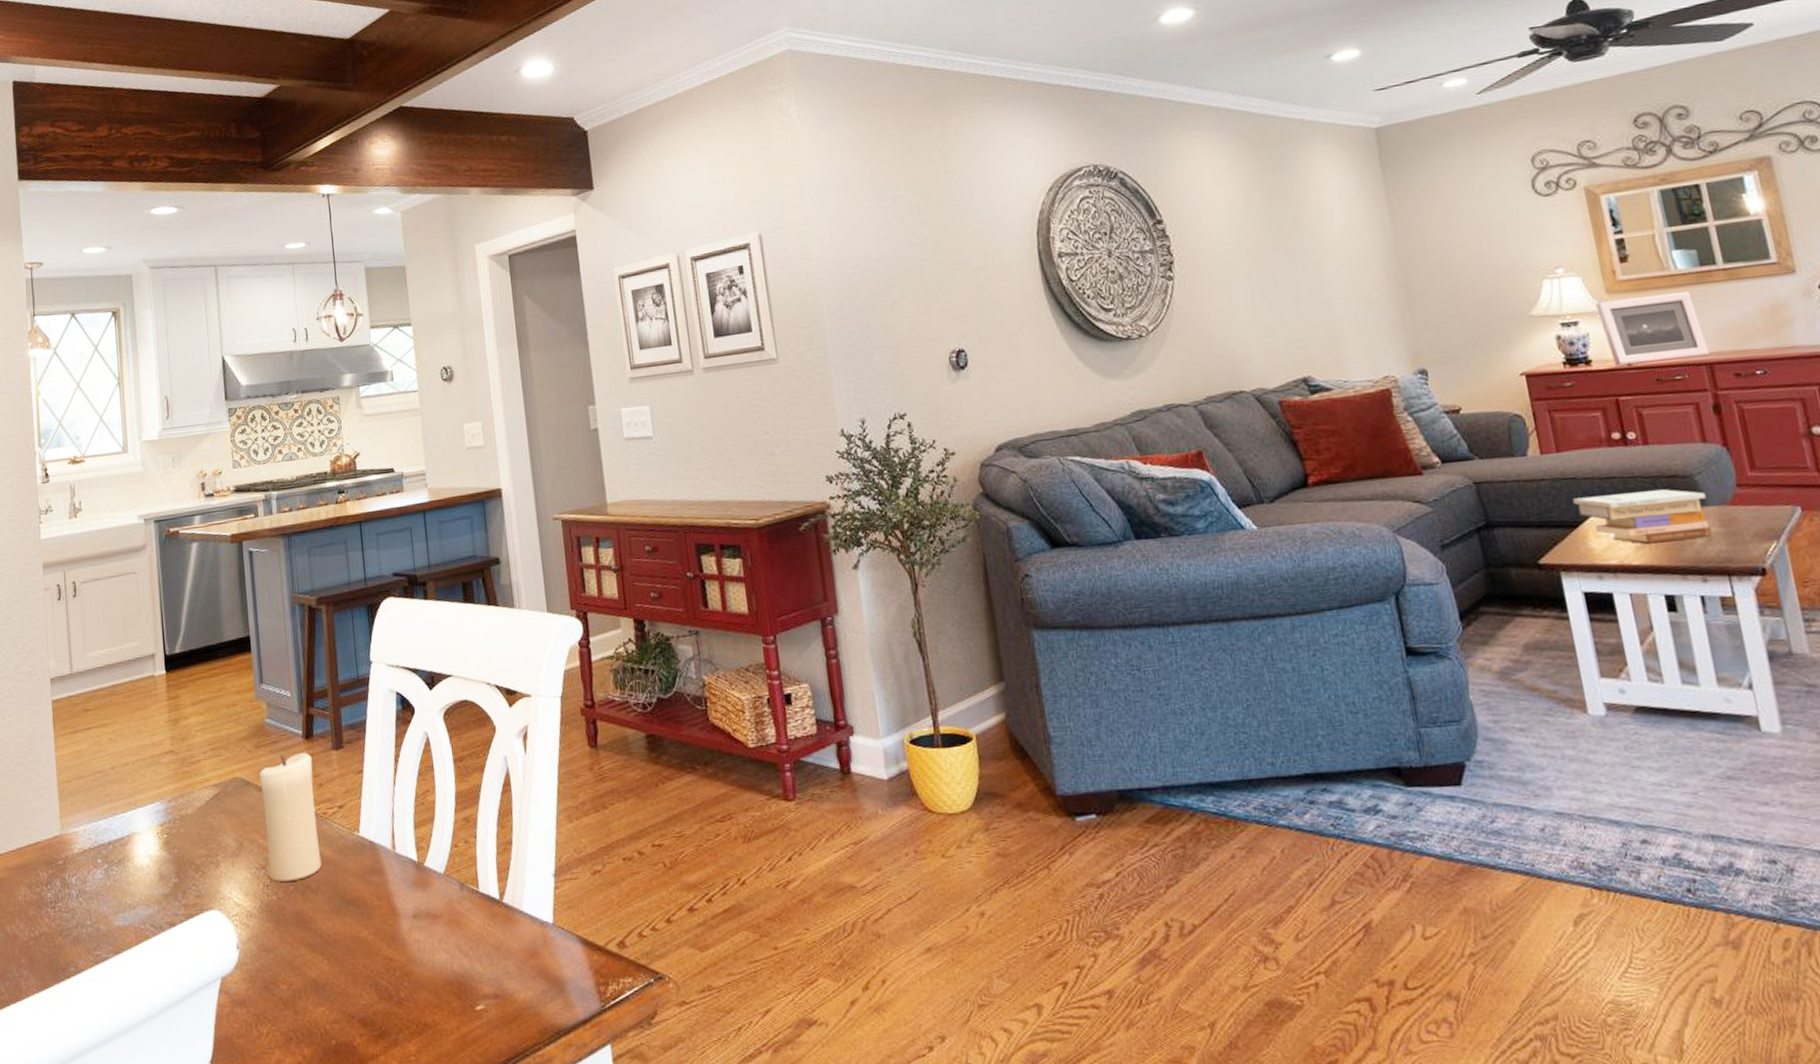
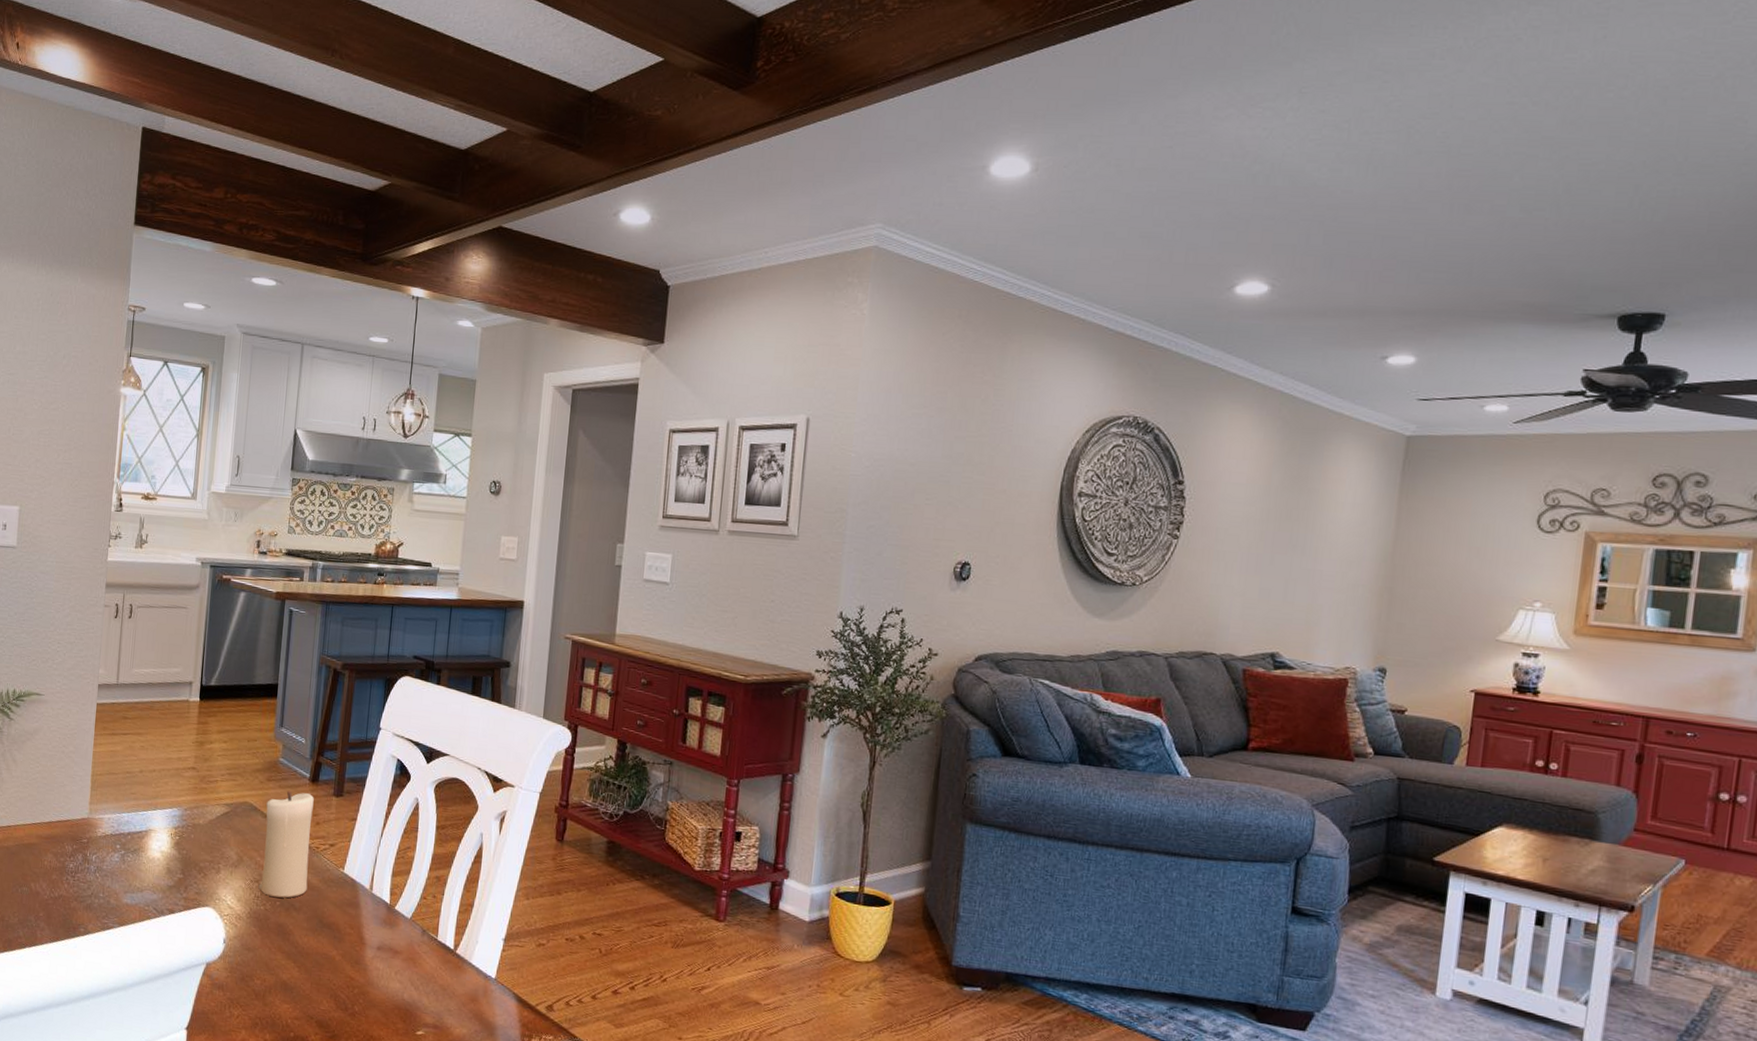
books: present [1572,489,1712,544] -> none [1481,810,1603,869]
picture frame: present [1595,290,1710,366] -> none [1559,641,1652,710]

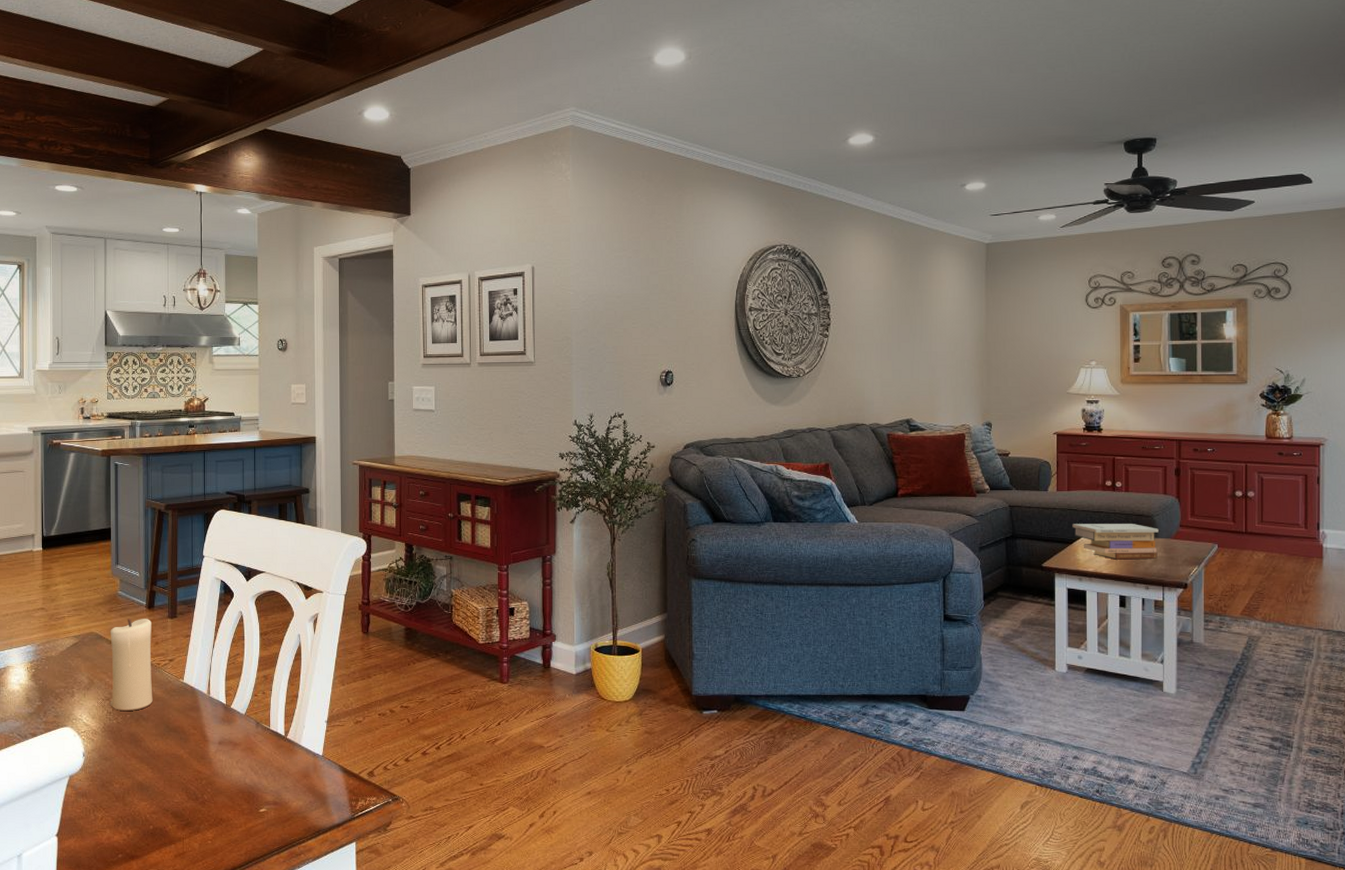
books: none [1481,810,1603,869] -> present [1072,524,1159,560]

